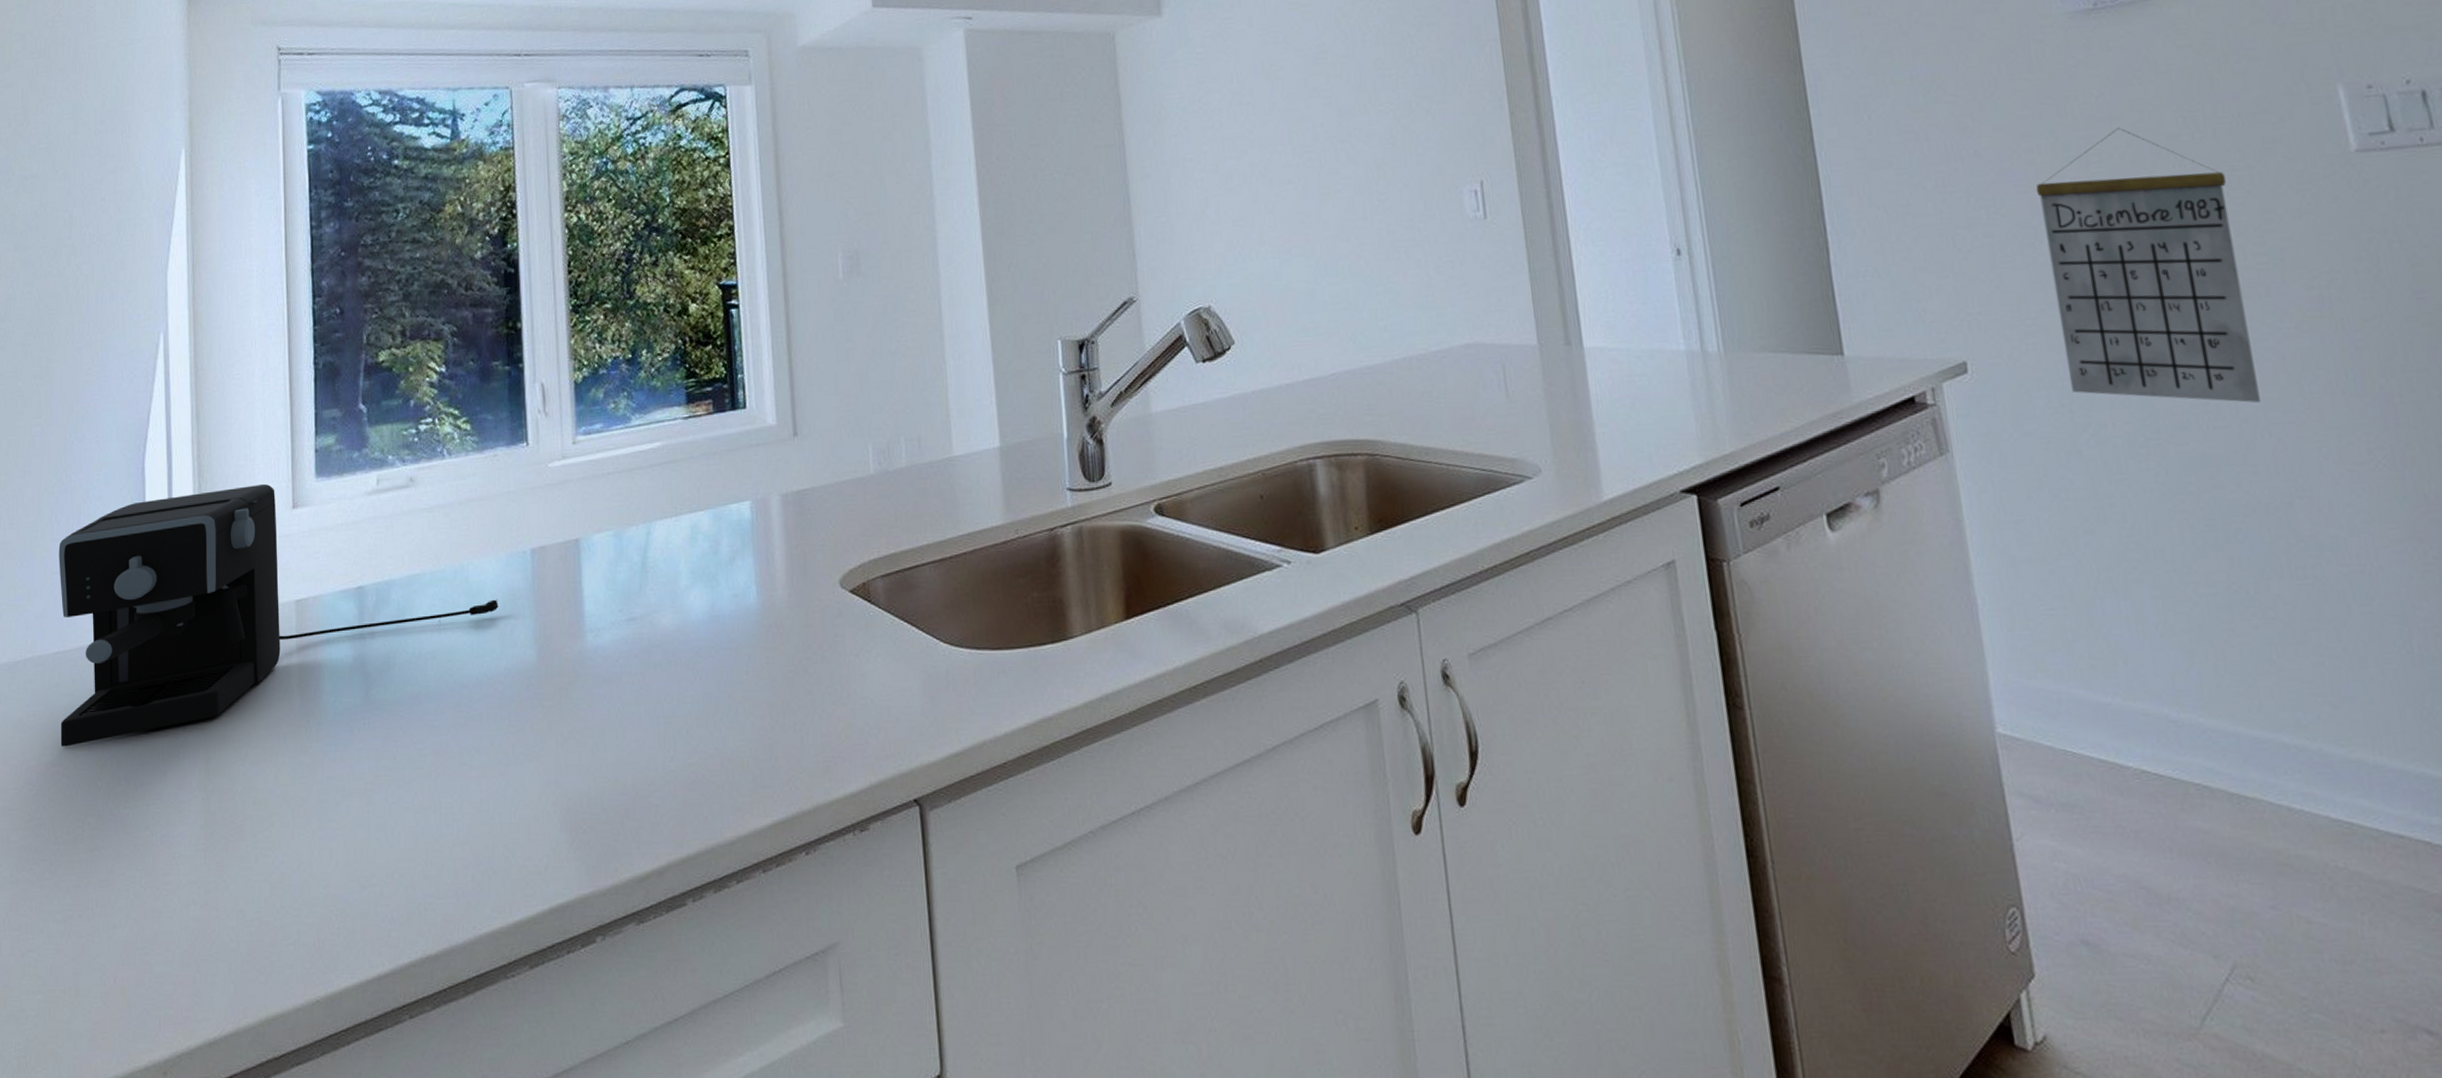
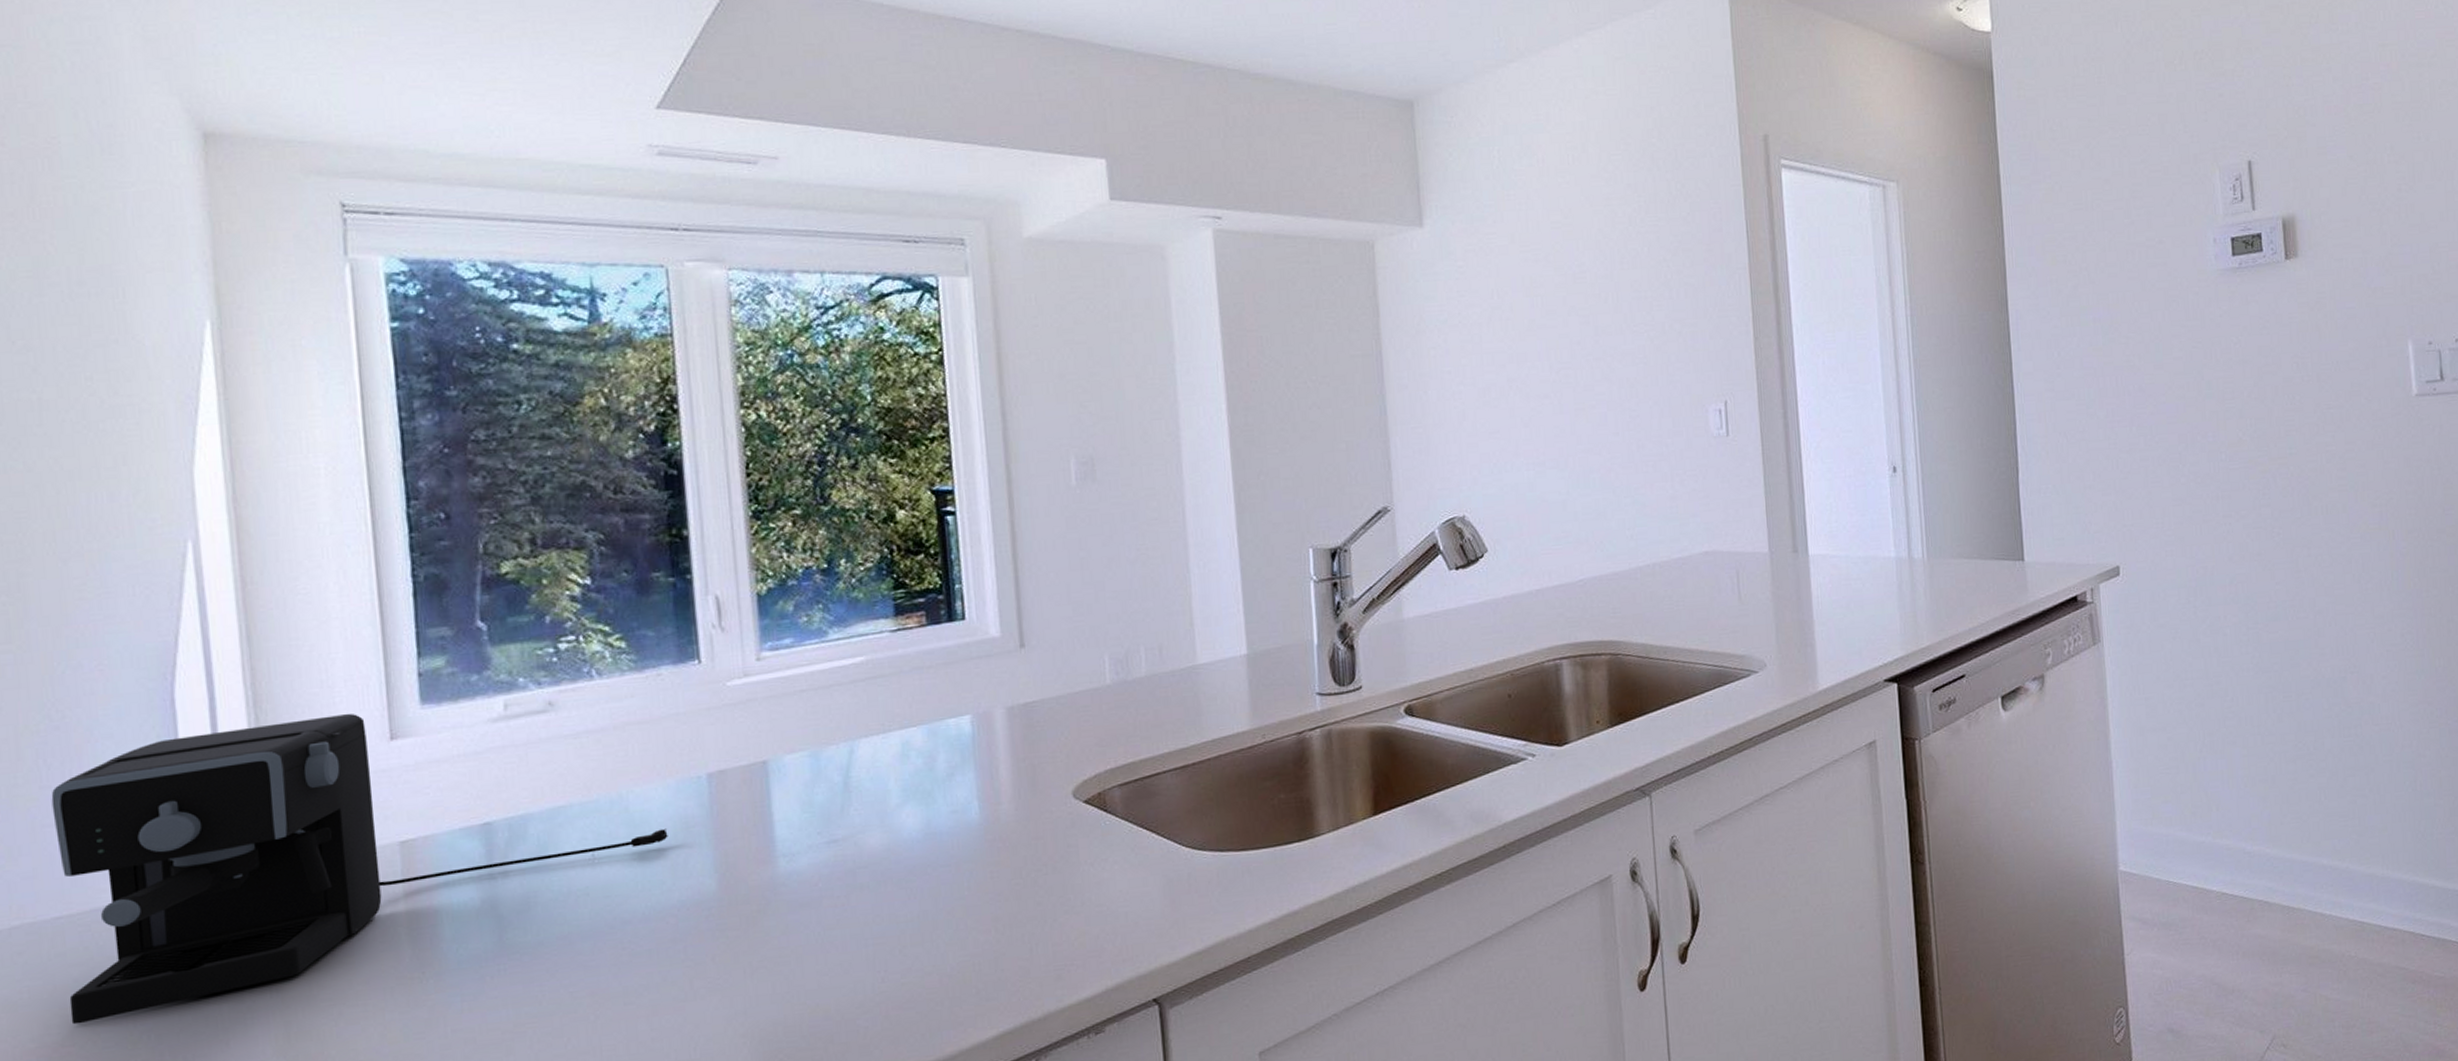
calendar: present [2036,127,2260,403] -> none [2183,369,2331,598]

